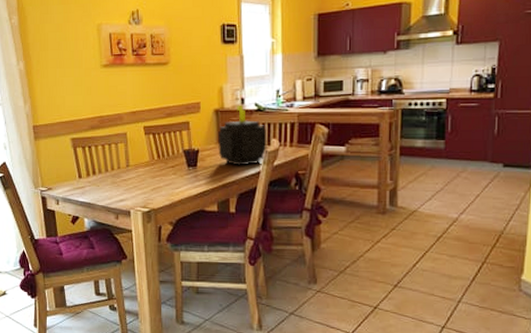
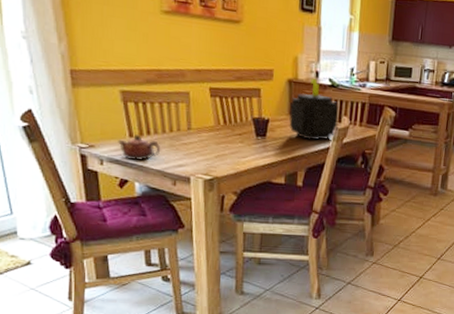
teapot: none [70,175,105,198] -> present [118,134,161,160]

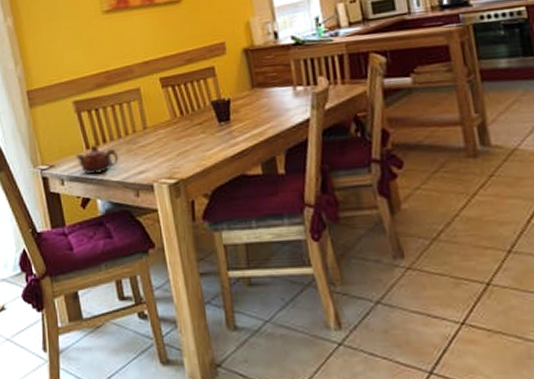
plant pot: present [288,79,339,140] -> none [251,41,315,115]

